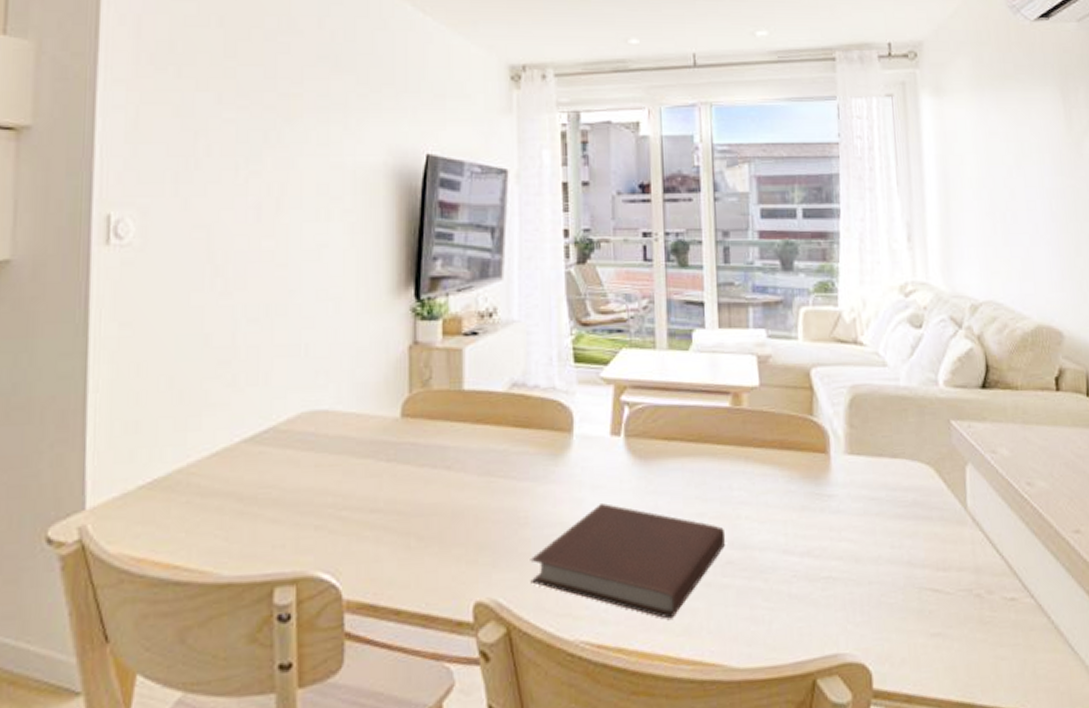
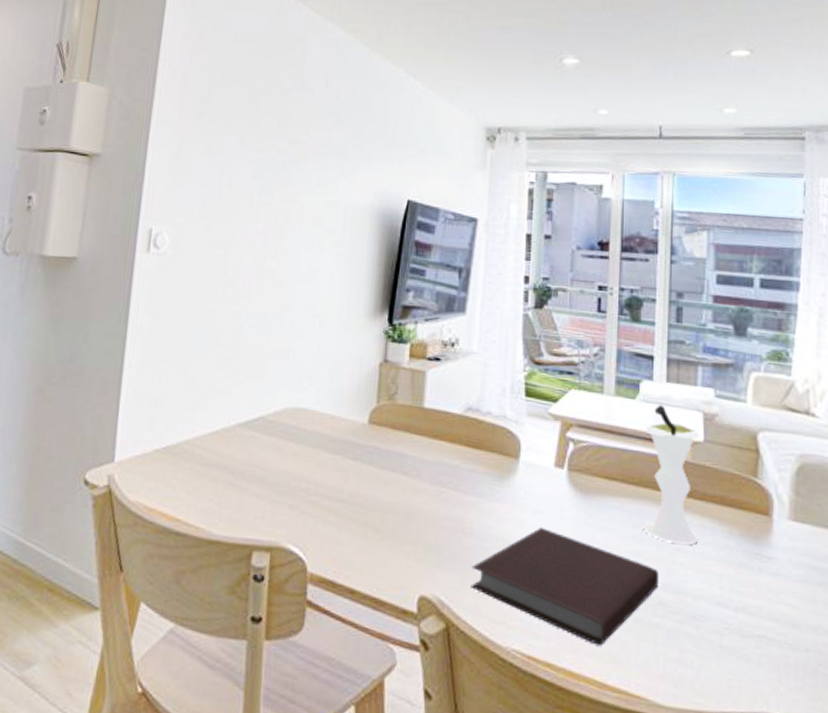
vase: none [702,353,760,497] -> present [642,404,700,545]

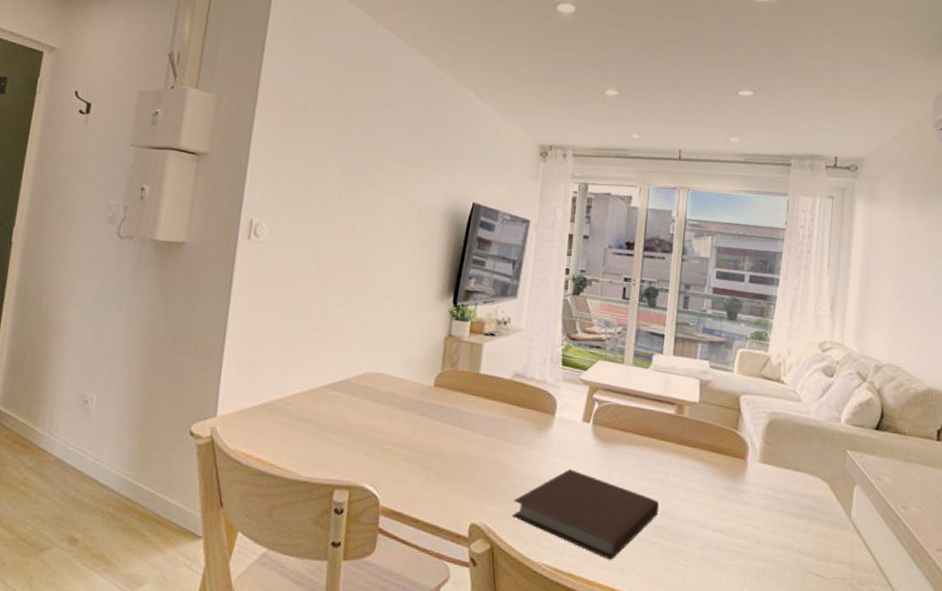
vase: present [642,404,700,545] -> none [648,373,697,482]

